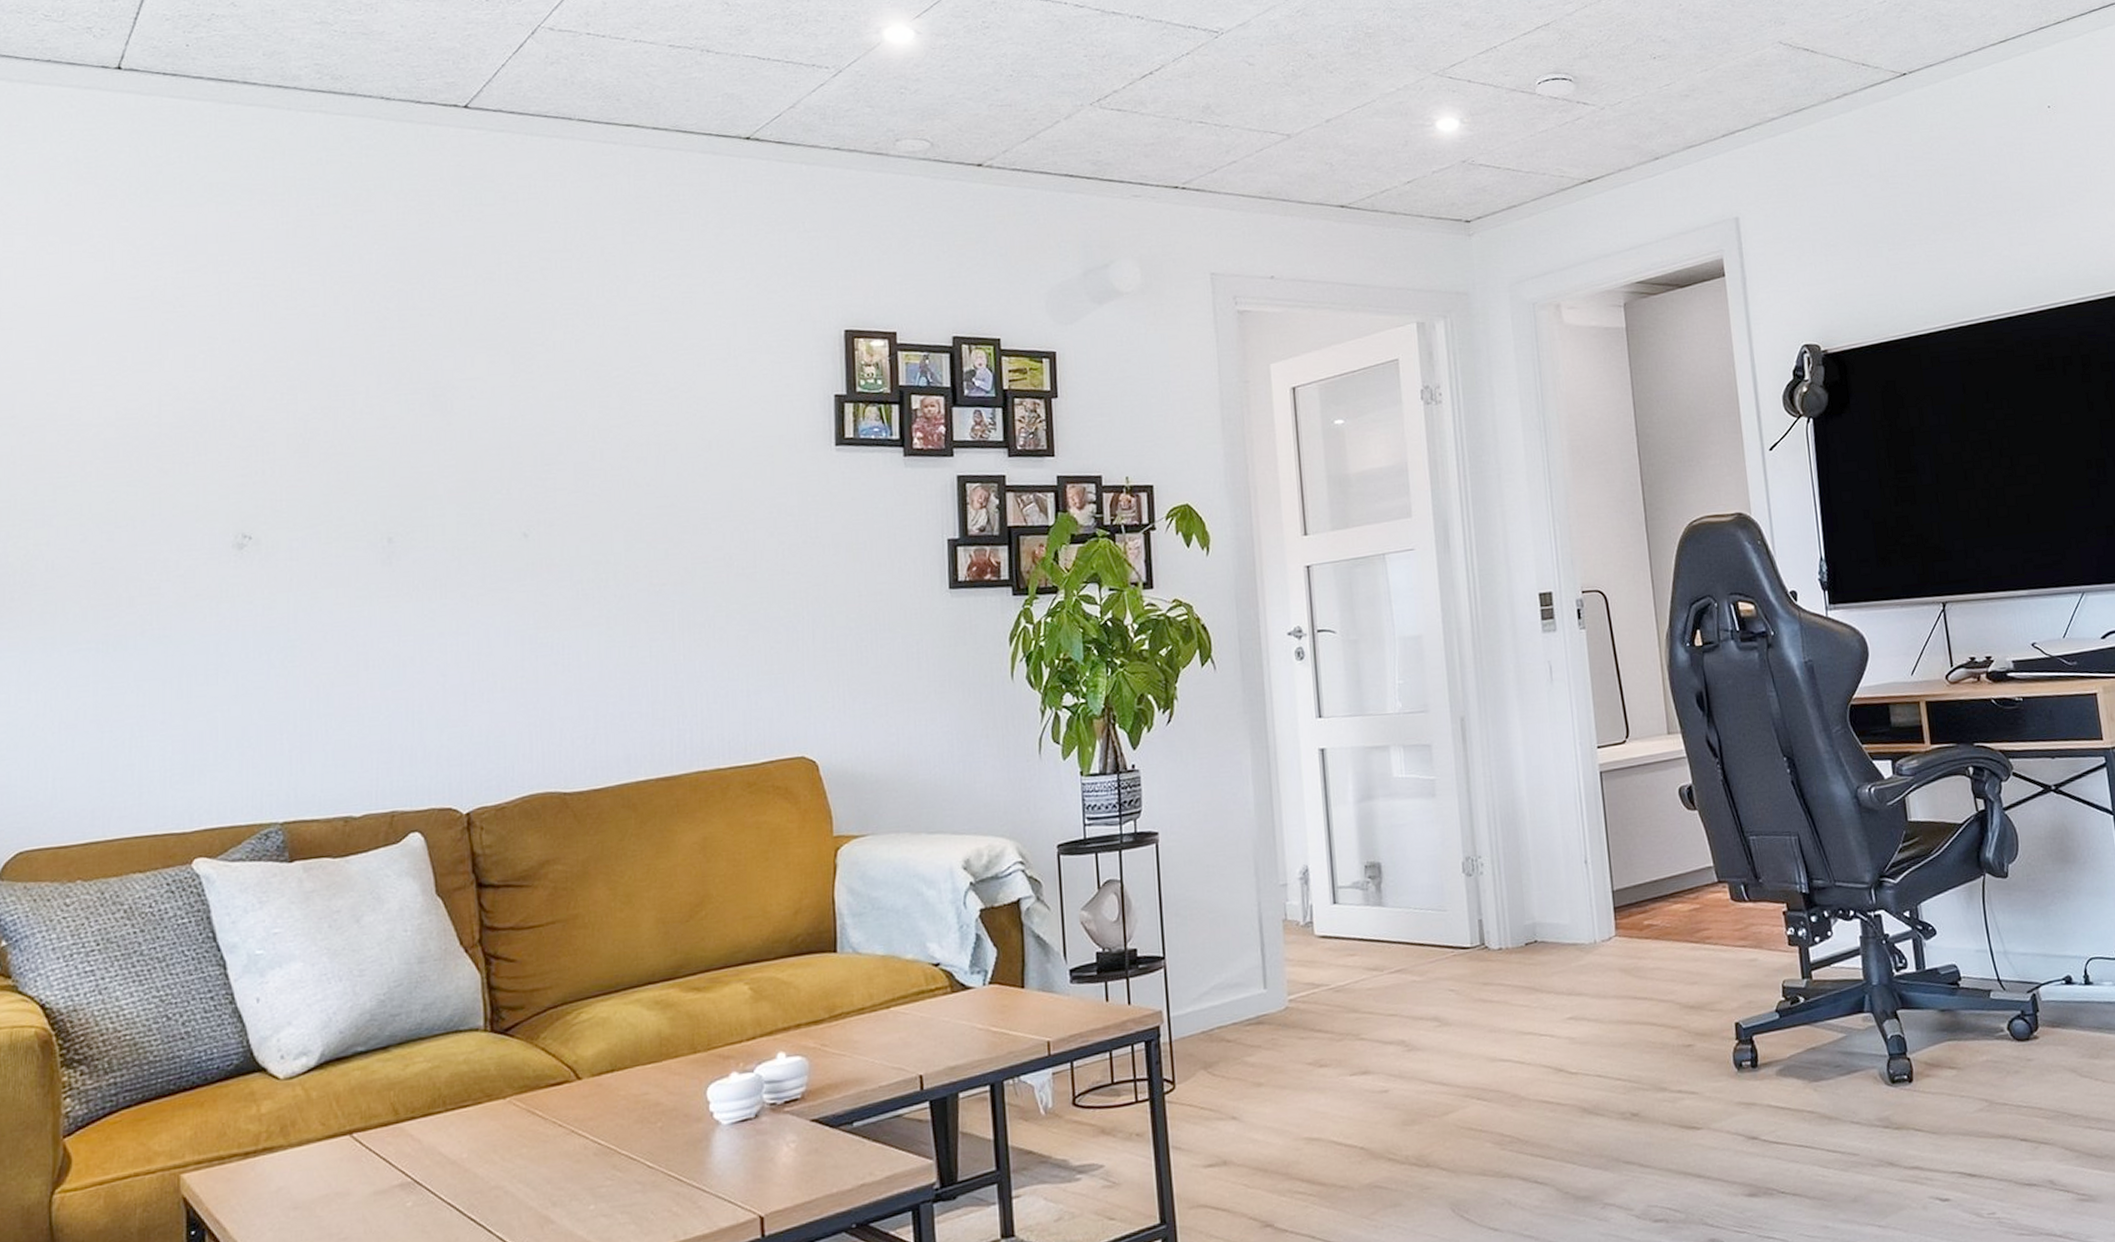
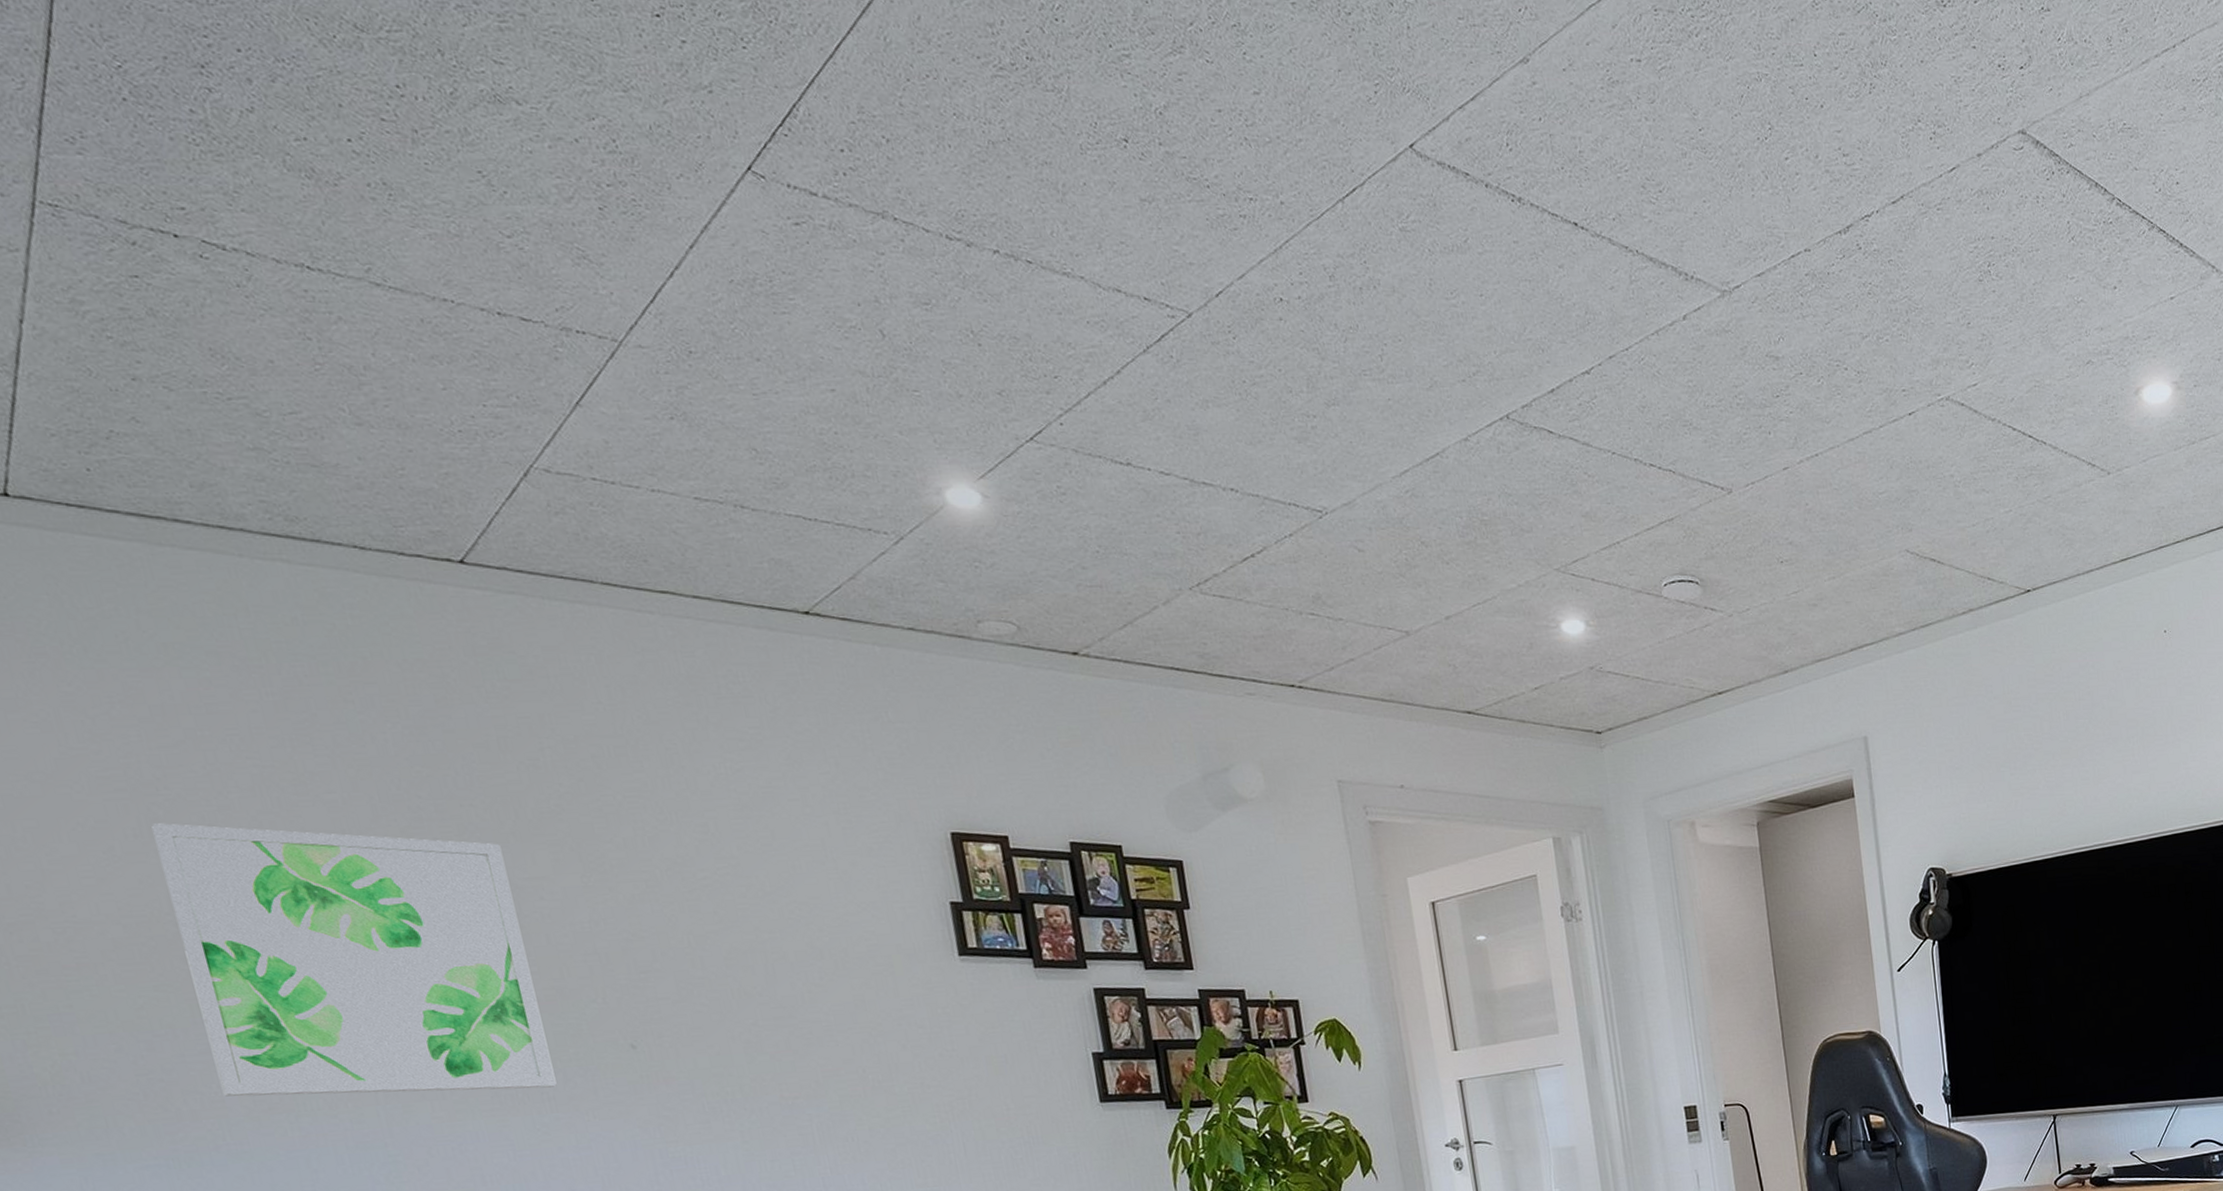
wall art: none [160,336,450,584] -> present [152,823,557,1097]

